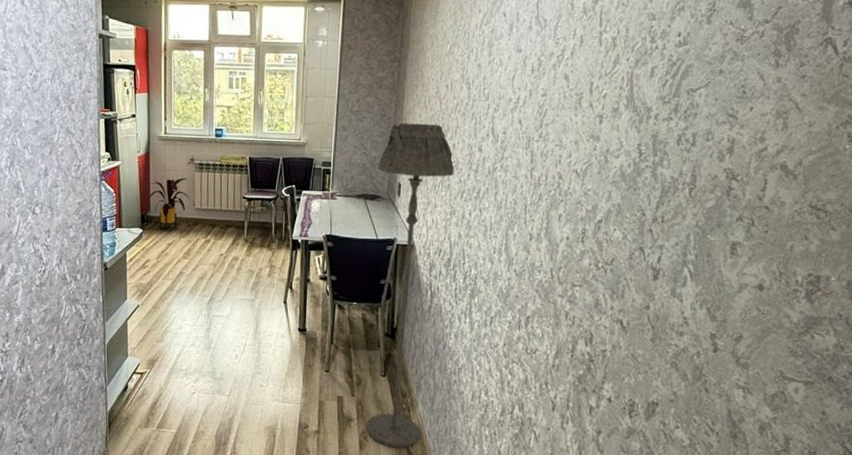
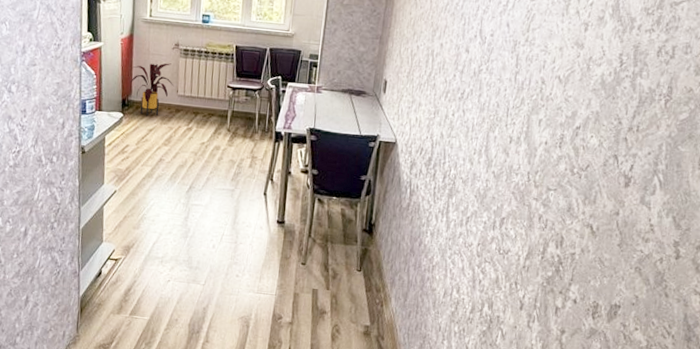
floor lamp: present [366,123,456,448] -> none [339,19,442,342]

